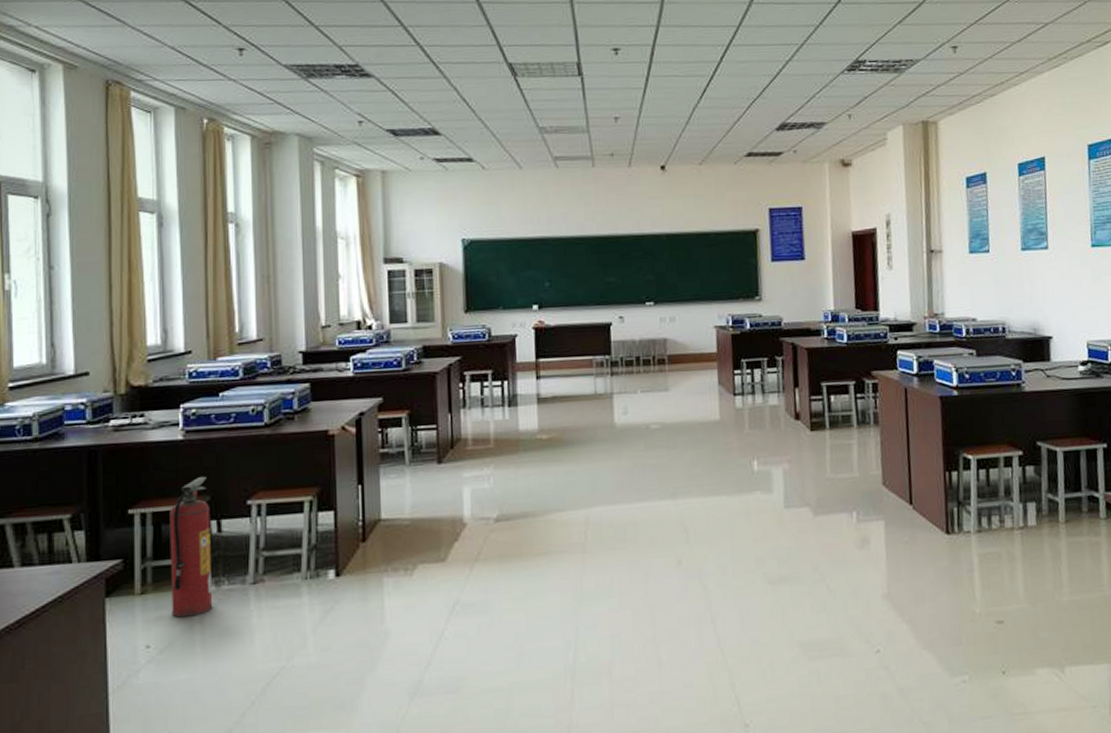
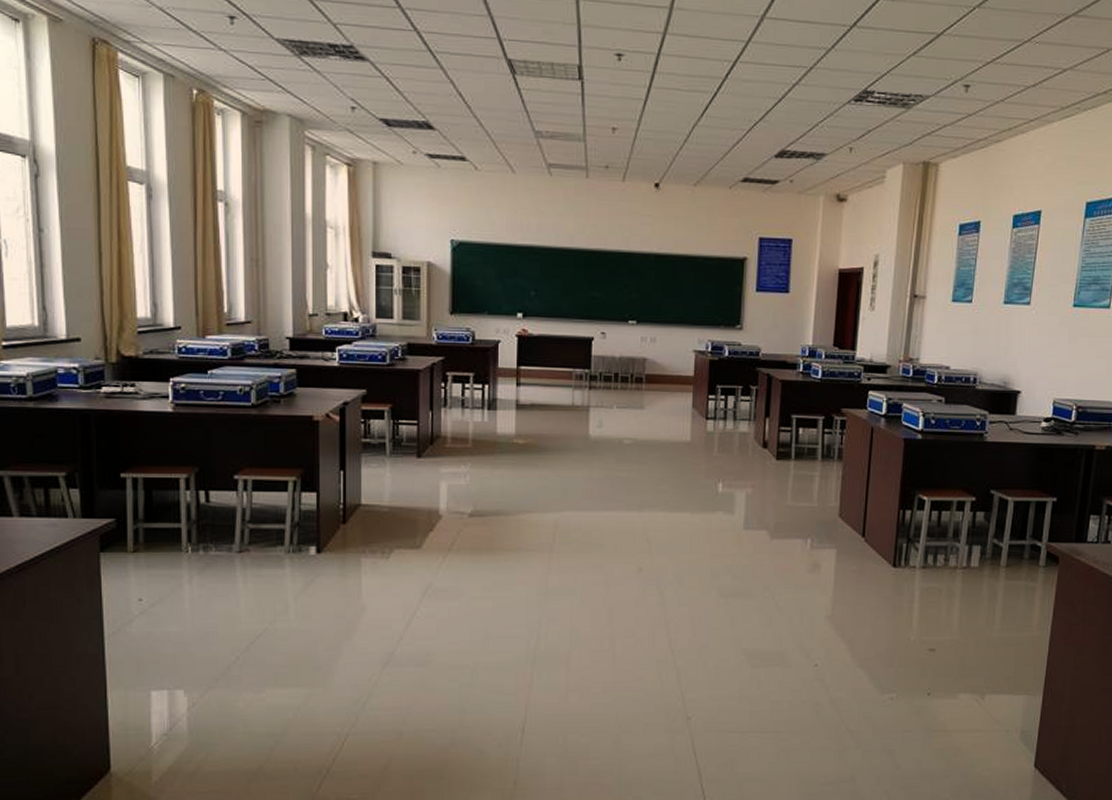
fire extinguisher: present [169,476,213,618] -> none [160,448,201,577]

